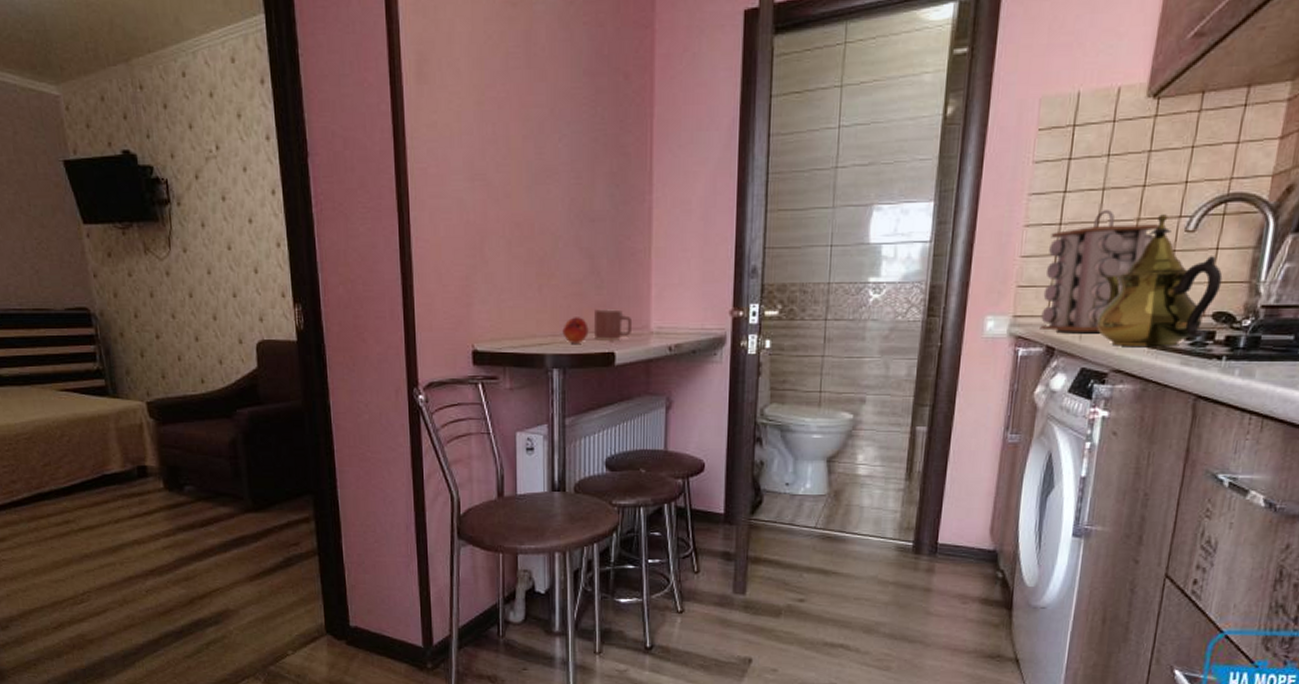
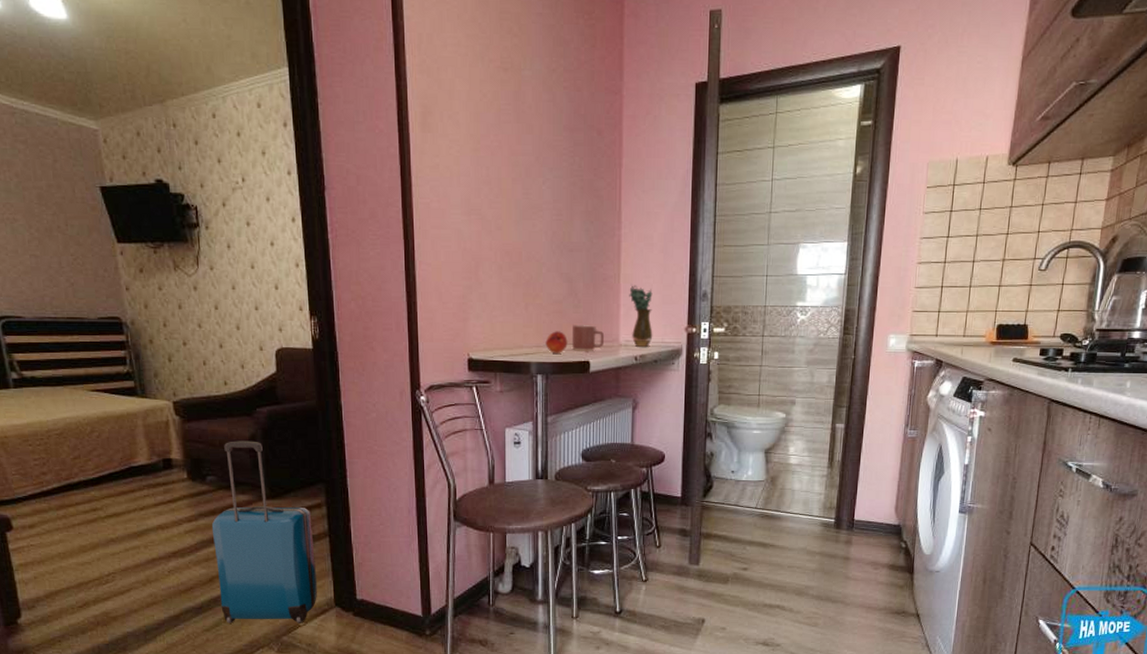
suitcase: none [190,446,307,652] -> present [211,441,318,623]
vase: none [662,260,691,335] -> present [629,285,653,347]
spice rack: present [1040,210,1159,334] -> none [931,252,1019,350]
teapot: present [1096,214,1223,348] -> none [973,256,1067,361]

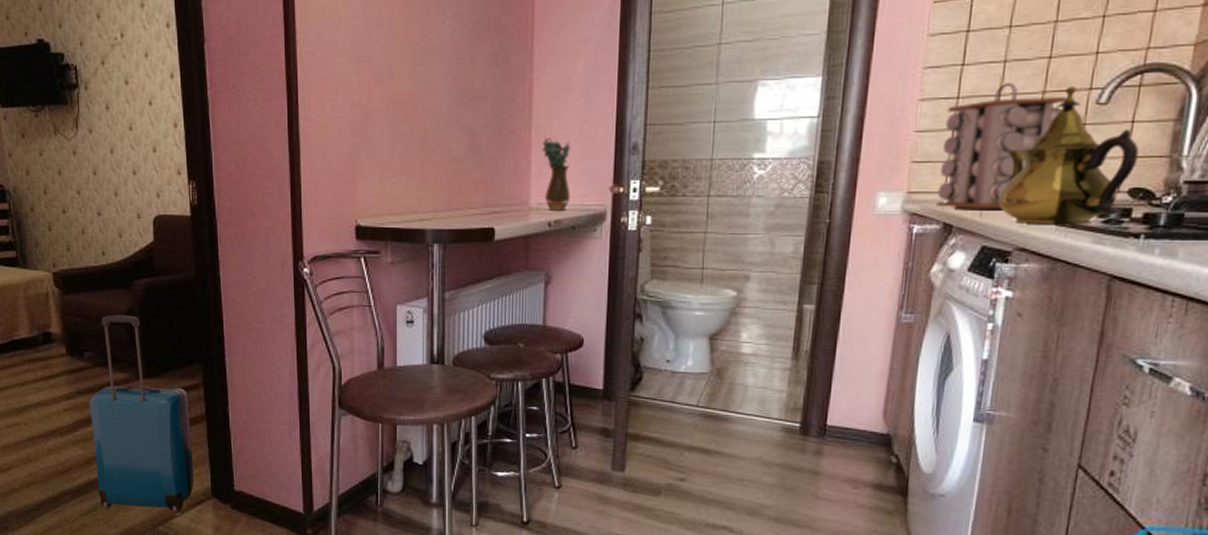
fruit: present [545,331,568,353] -> none [443,193,469,219]
mug: present [571,325,605,352] -> none [473,186,513,218]
spice rack: none [931,252,1019,350] -> present [936,83,1067,211]
teapot: none [973,256,1067,361] -> present [998,87,1140,225]

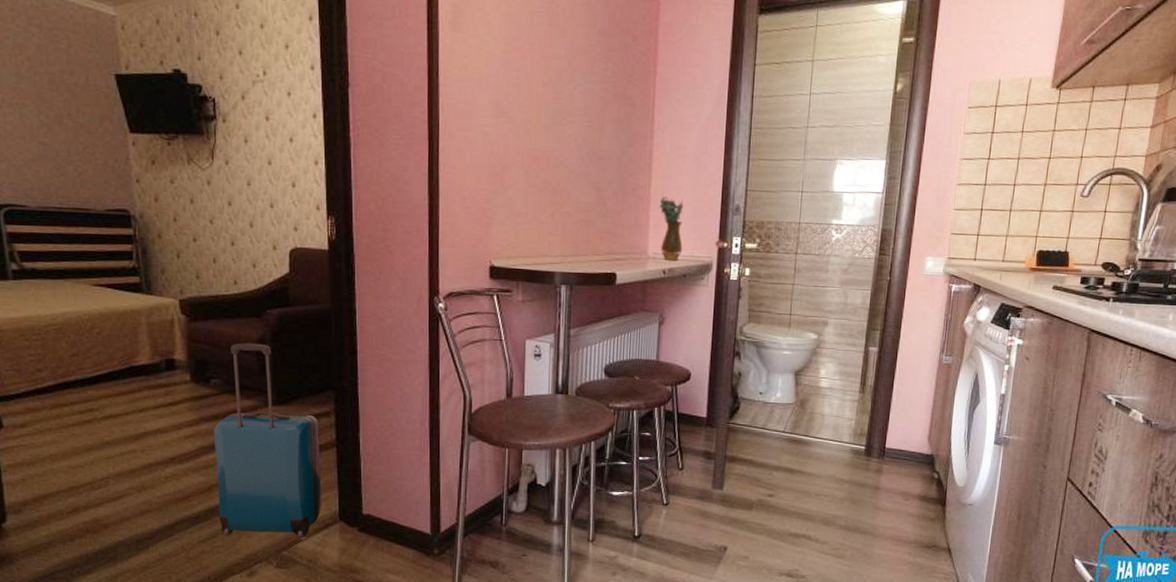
spice rack: present [936,83,1067,211] -> none [969,175,1061,276]
teapot: present [998,87,1140,225] -> none [1013,182,1110,289]

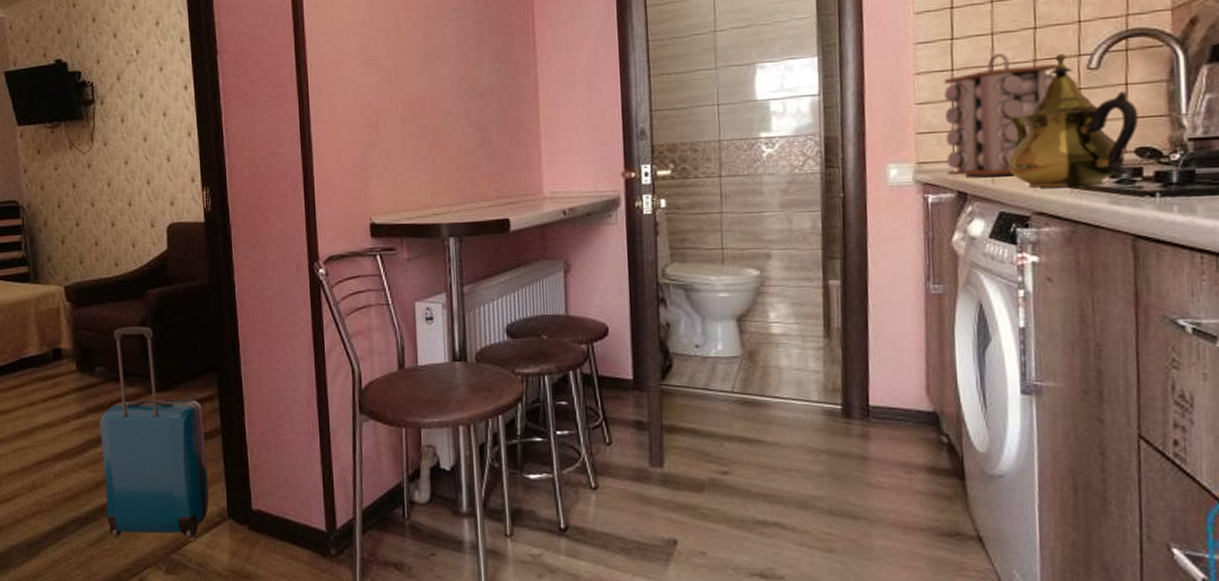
vase: present [659,196,684,260] -> none [551,127,583,199]
spice rack: none [969,175,1061,276] -> present [944,53,1058,178]
teapot: none [1013,182,1110,289] -> present [1007,54,1139,188]

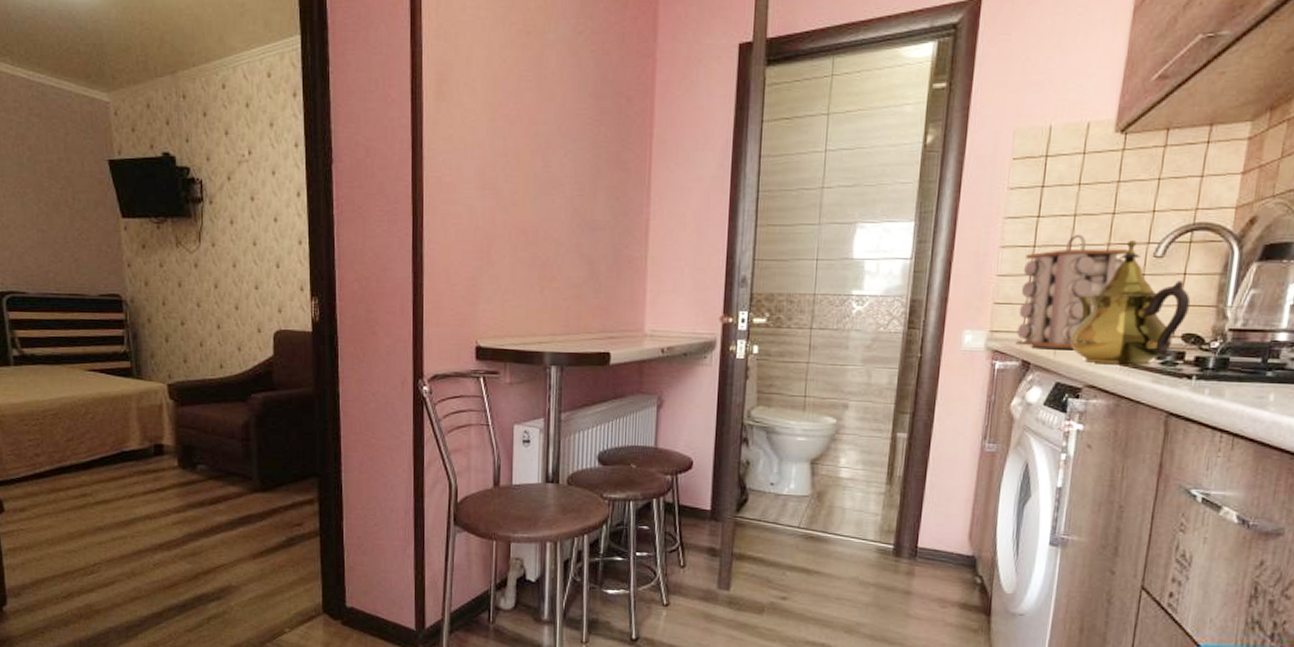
suitcase: present [99,326,210,538] -> none [199,428,306,630]

